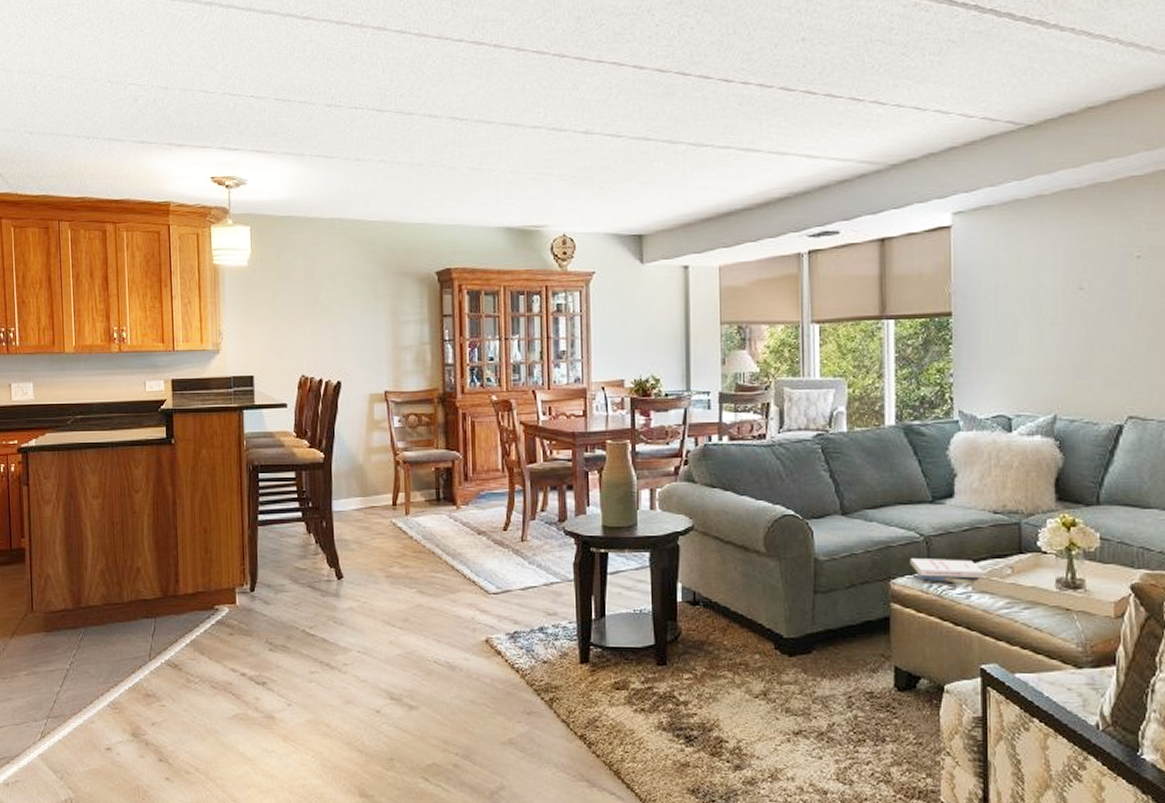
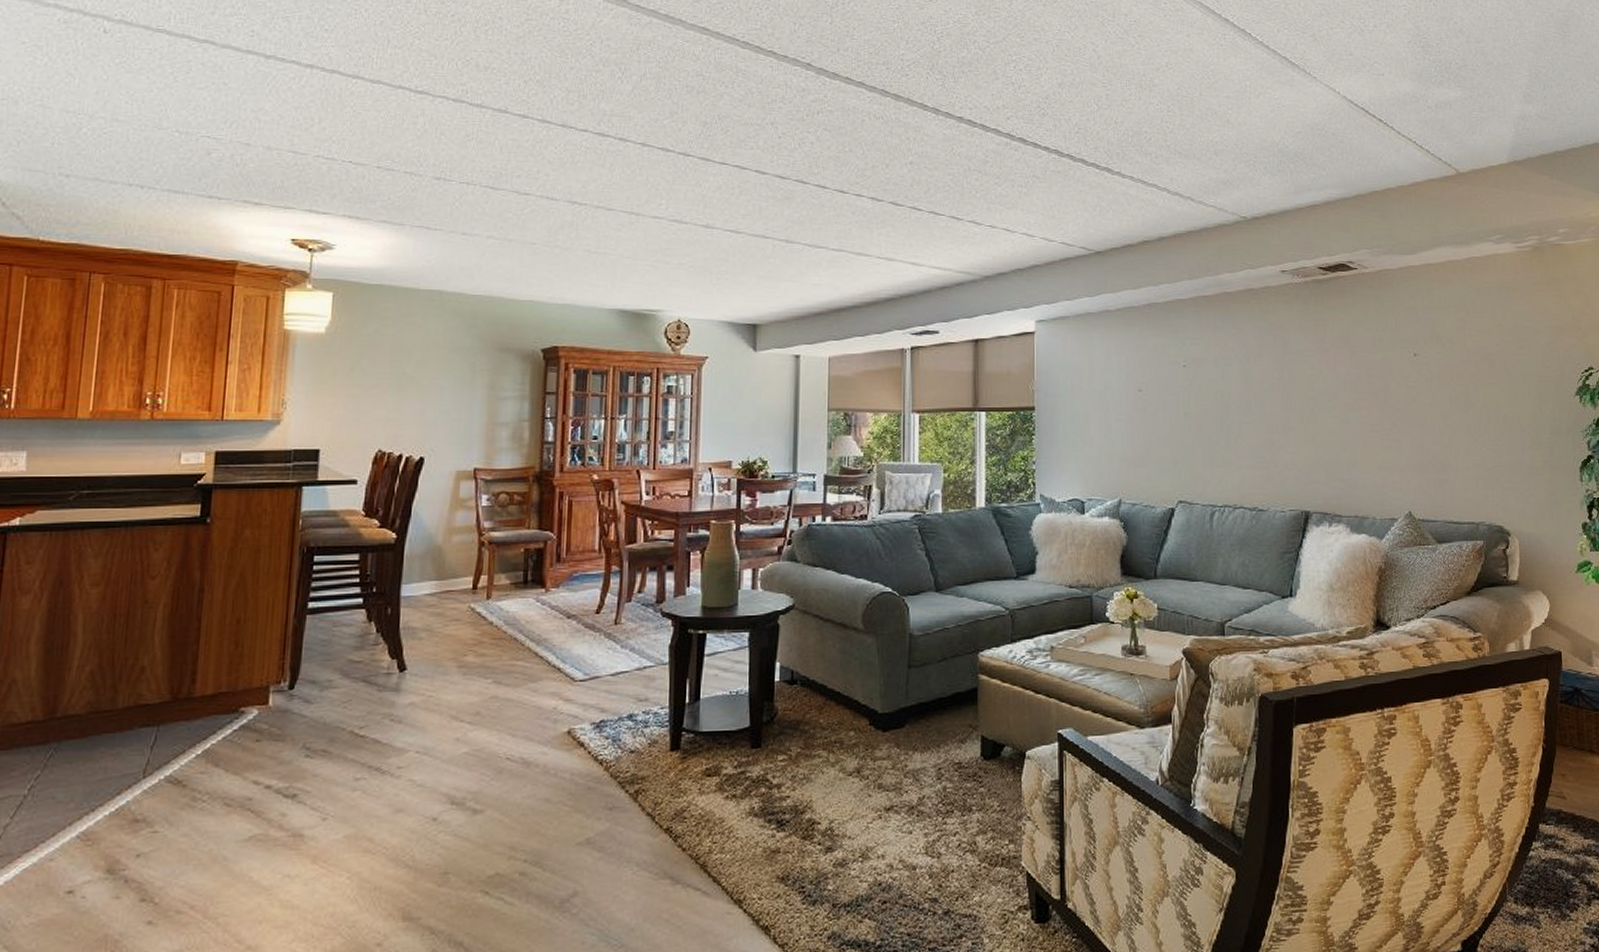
books: present [910,558,985,584] -> none [996,630,1062,654]

